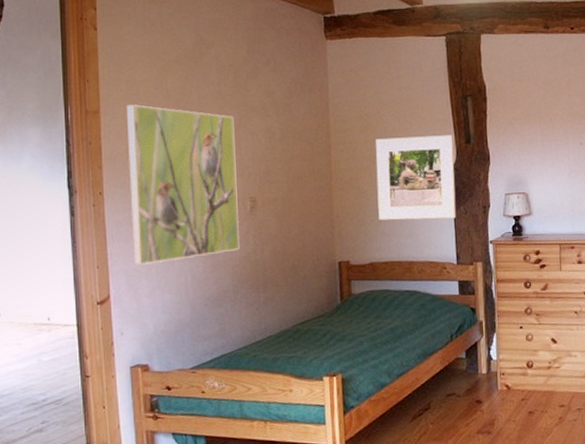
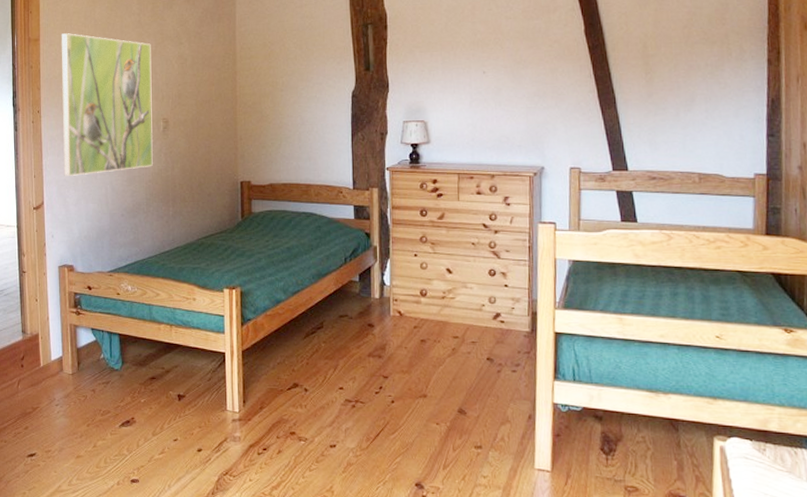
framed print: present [375,135,457,221] -> none [278,62,354,145]

